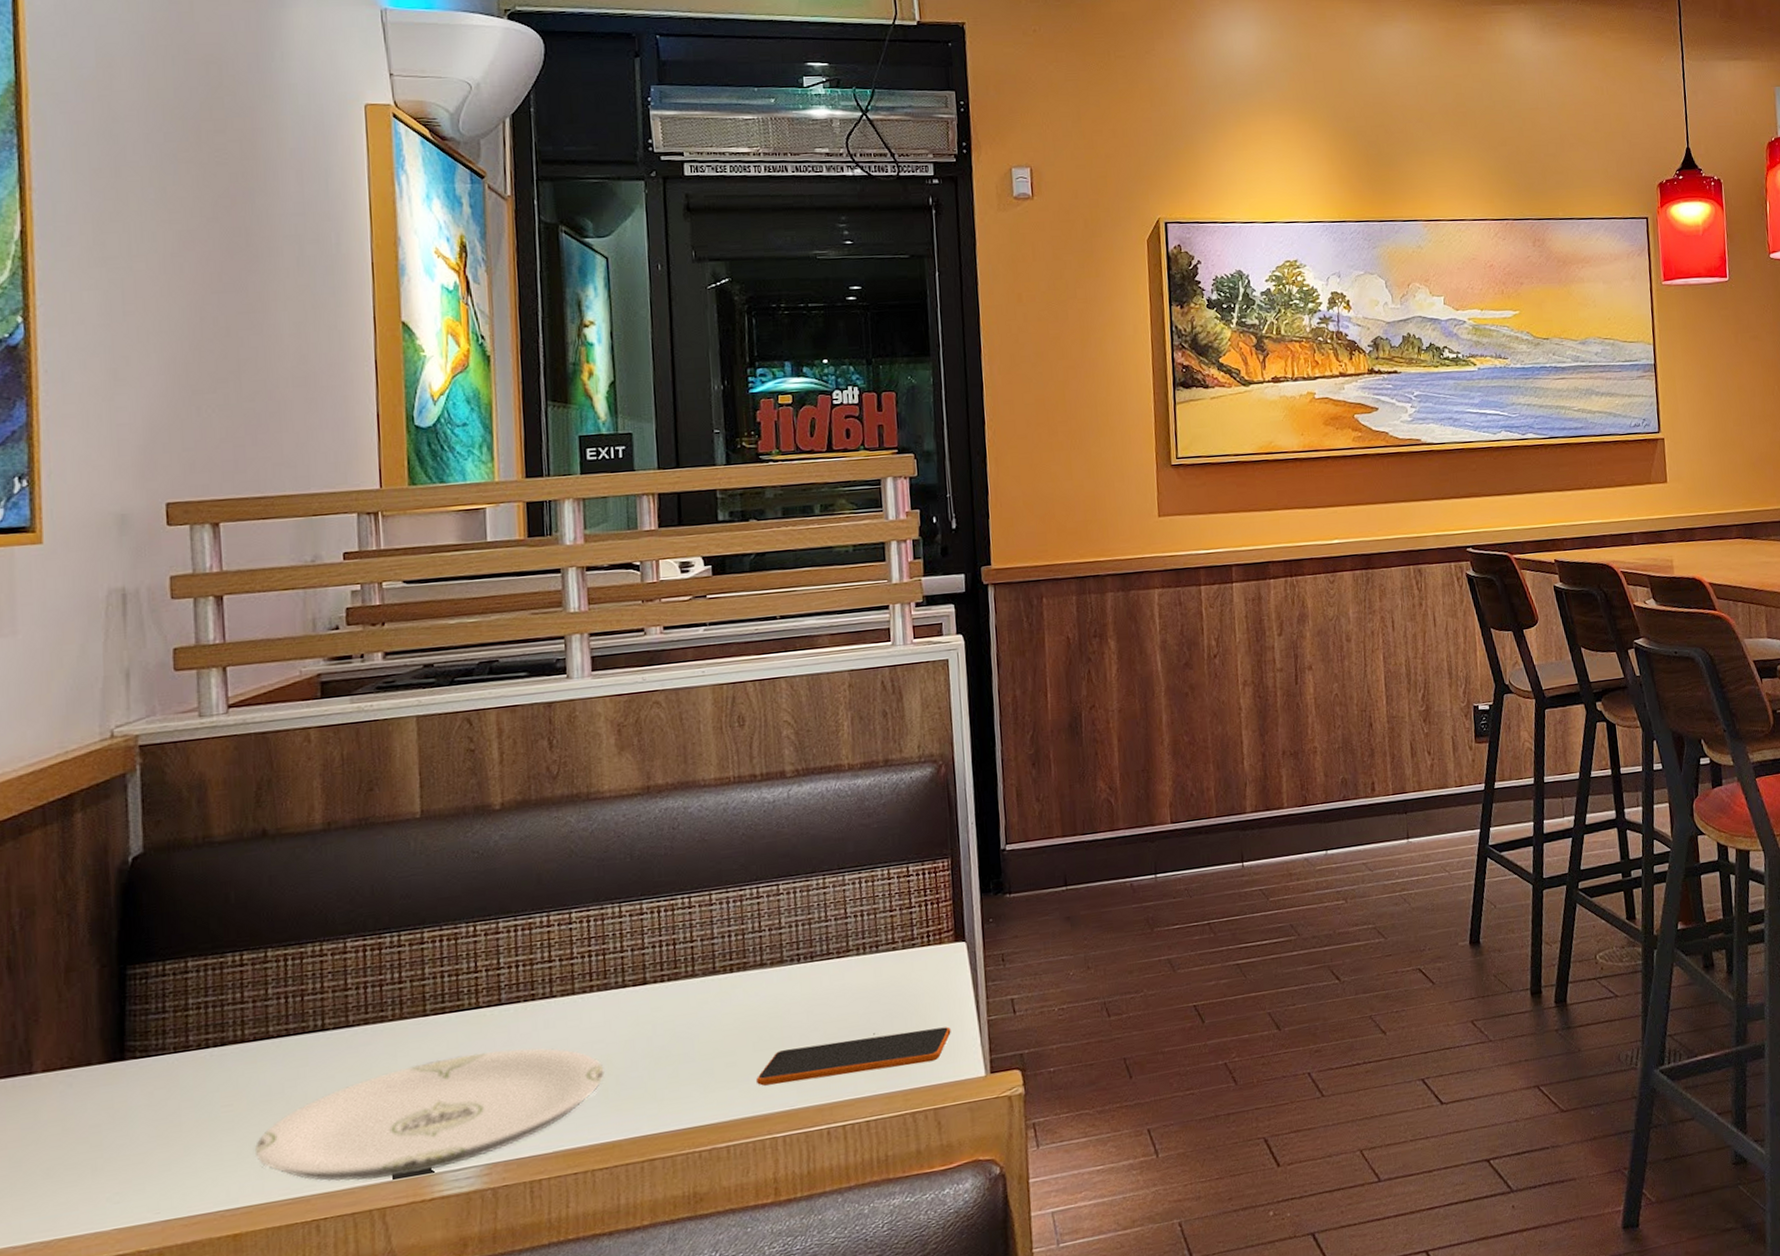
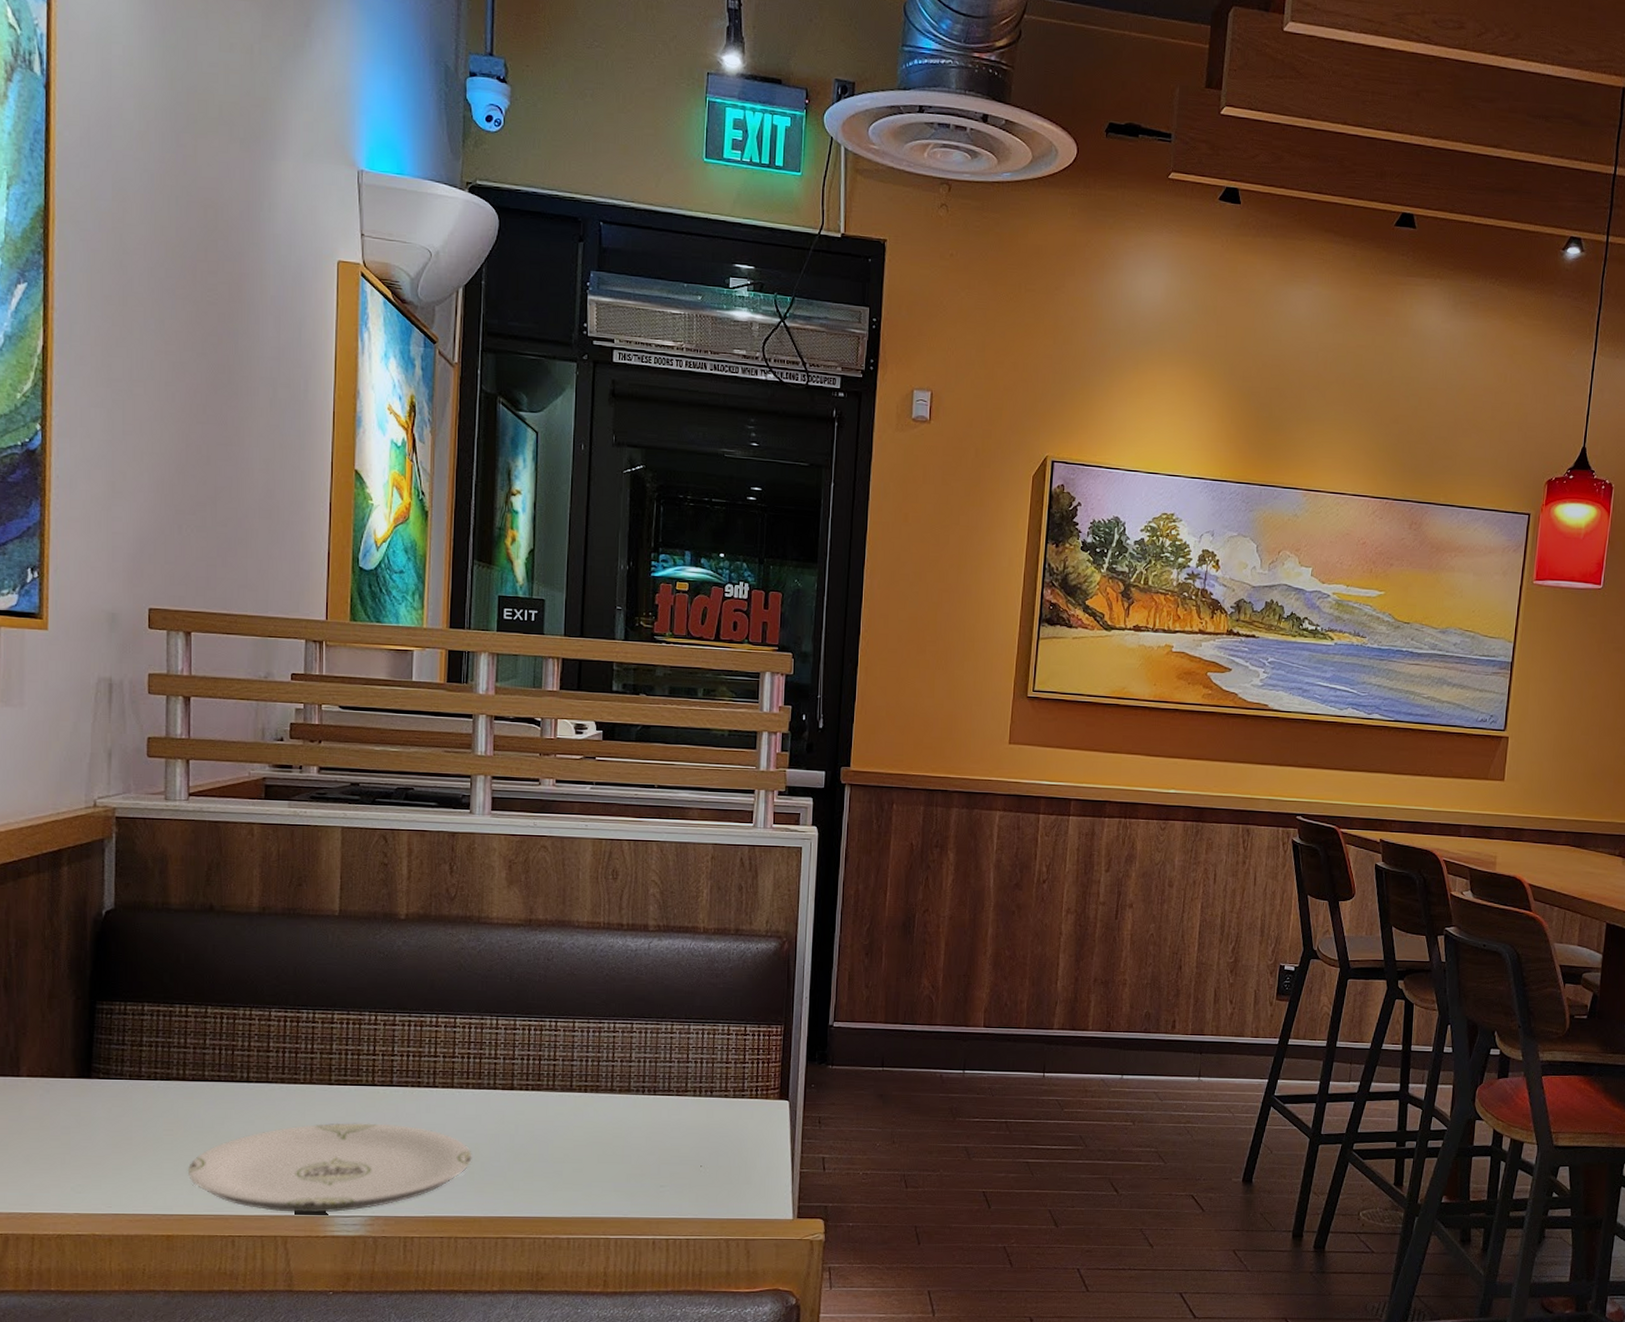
smartphone: present [755,1026,951,1086] -> none [597,1165,767,1199]

